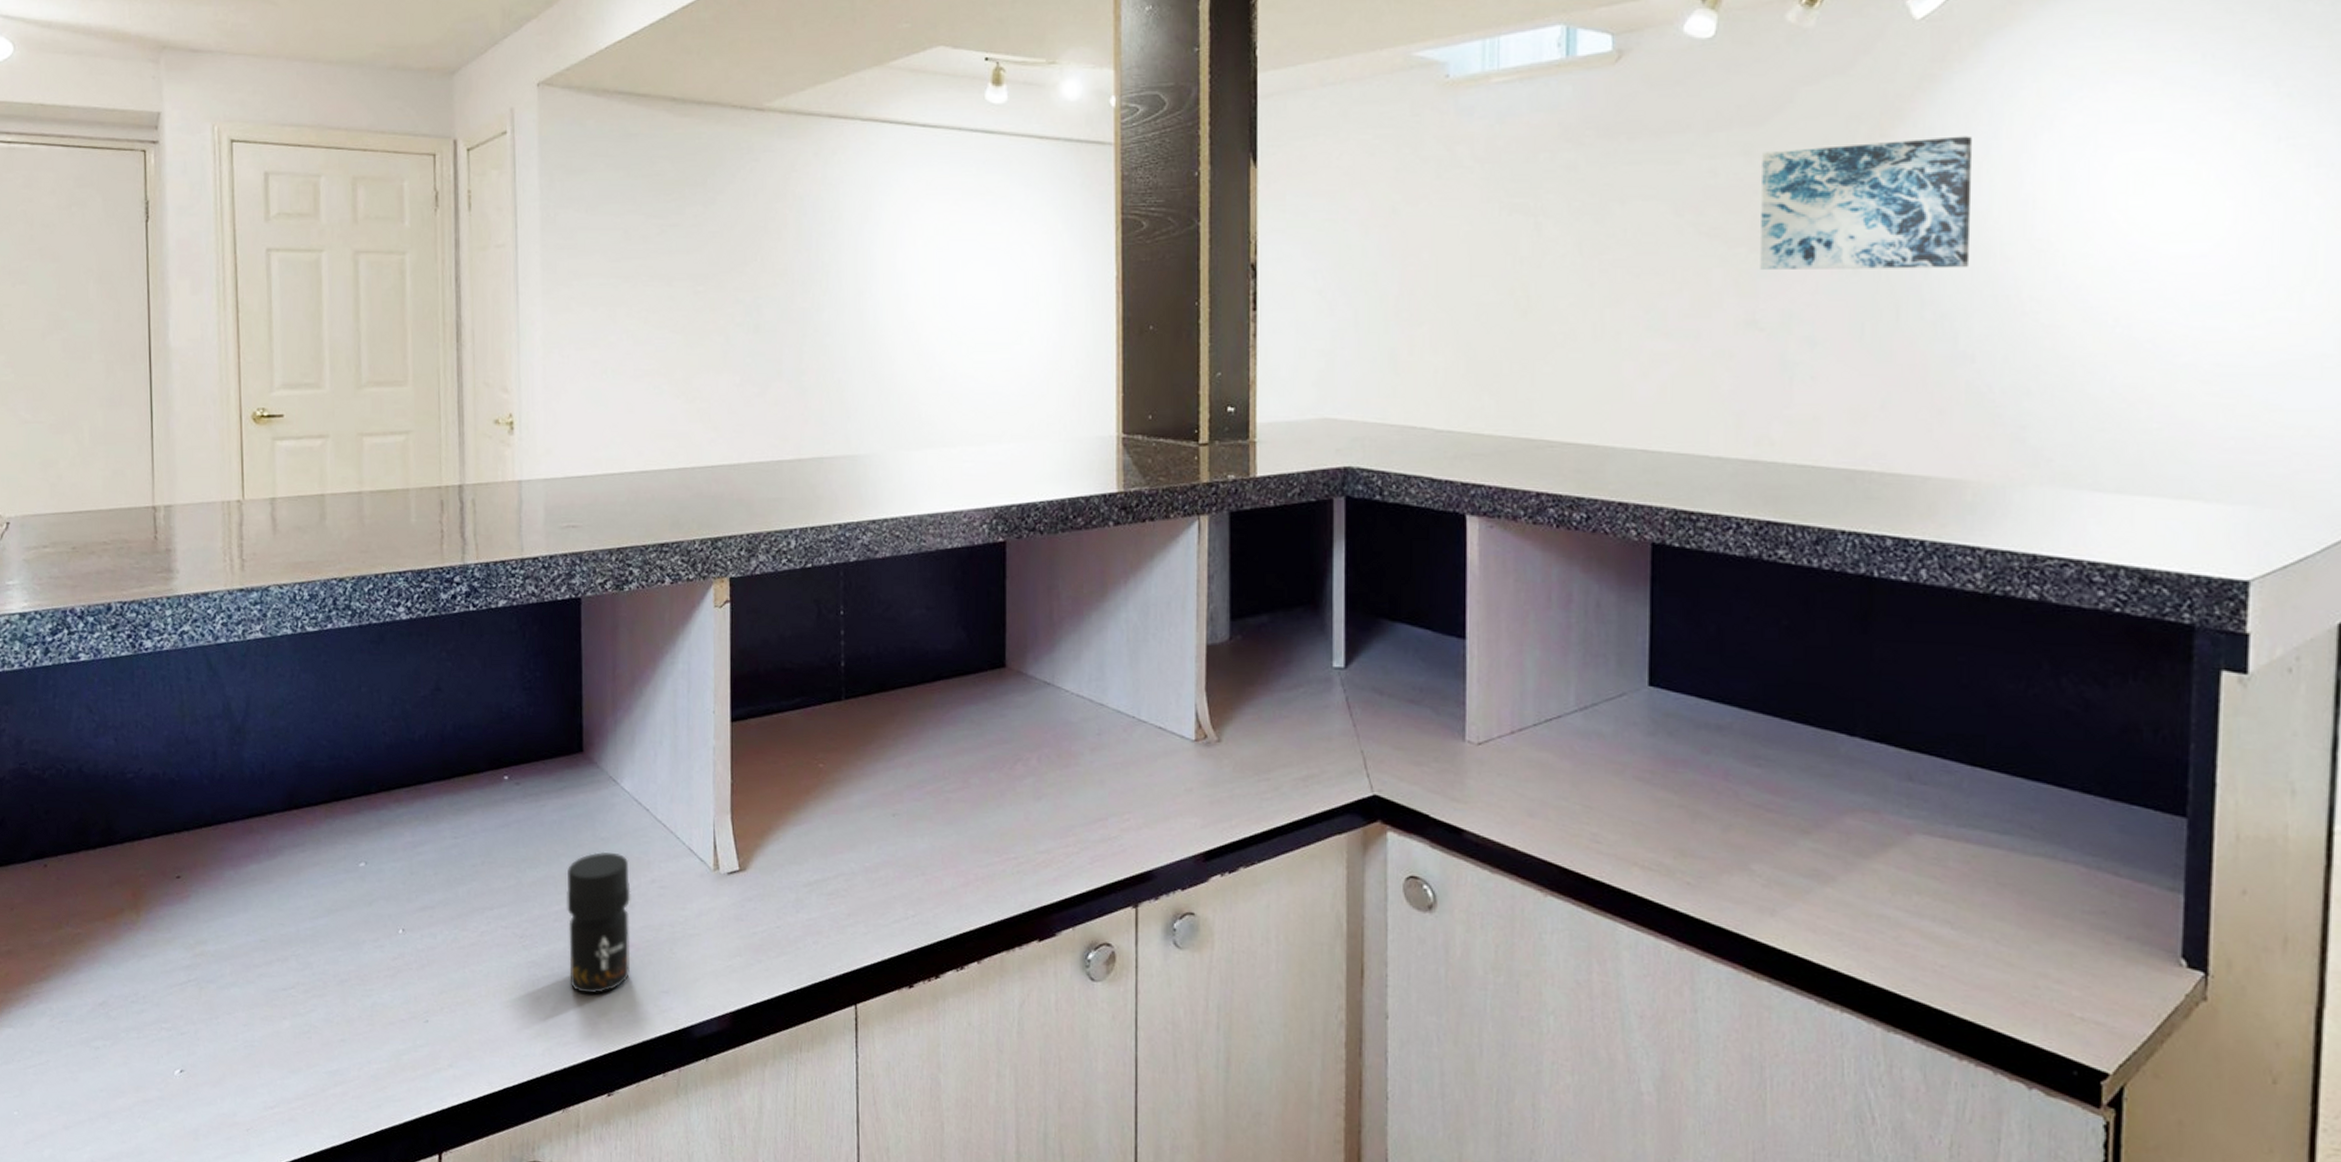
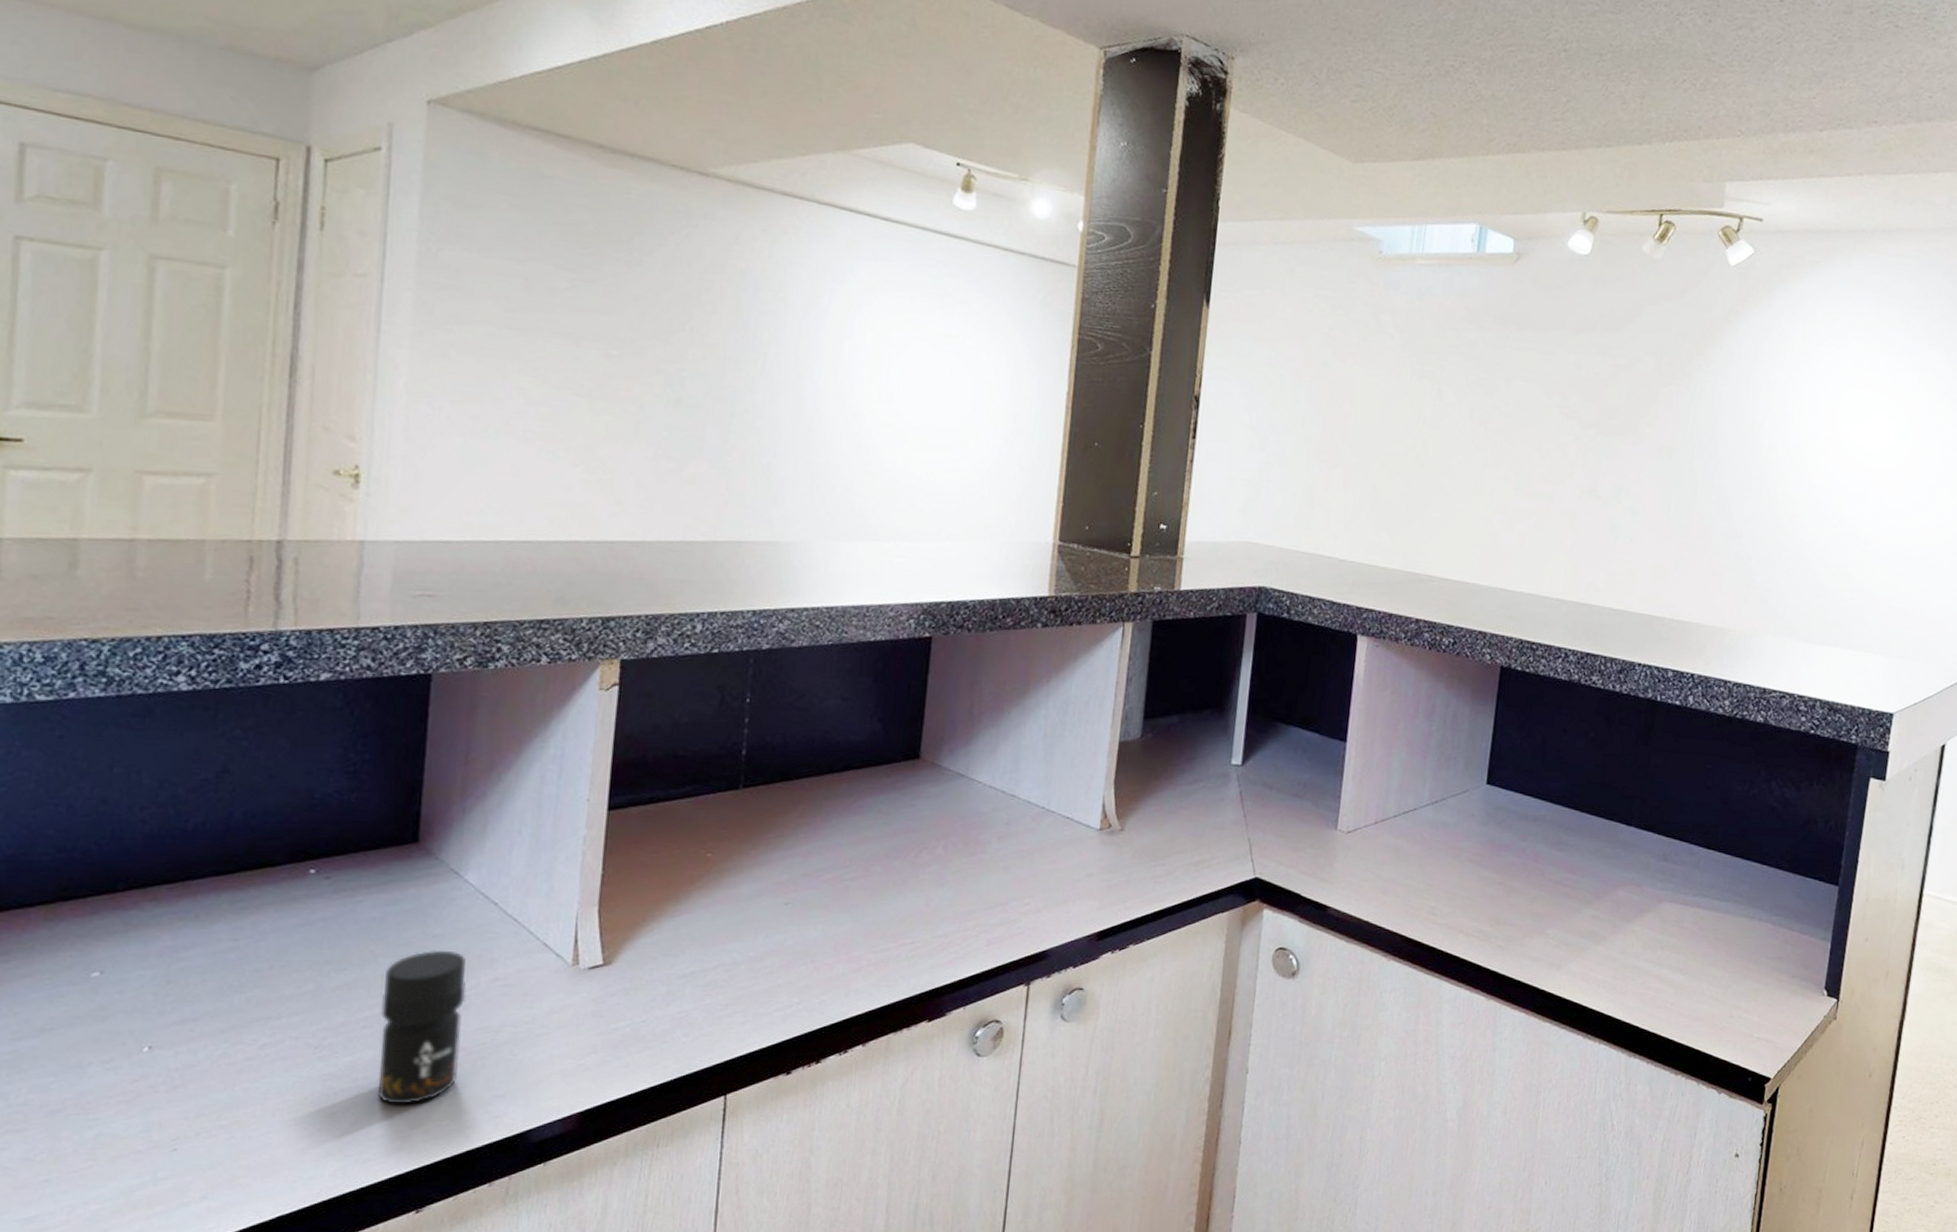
wall art: present [1760,136,1972,269] -> none [1603,354,1758,465]

